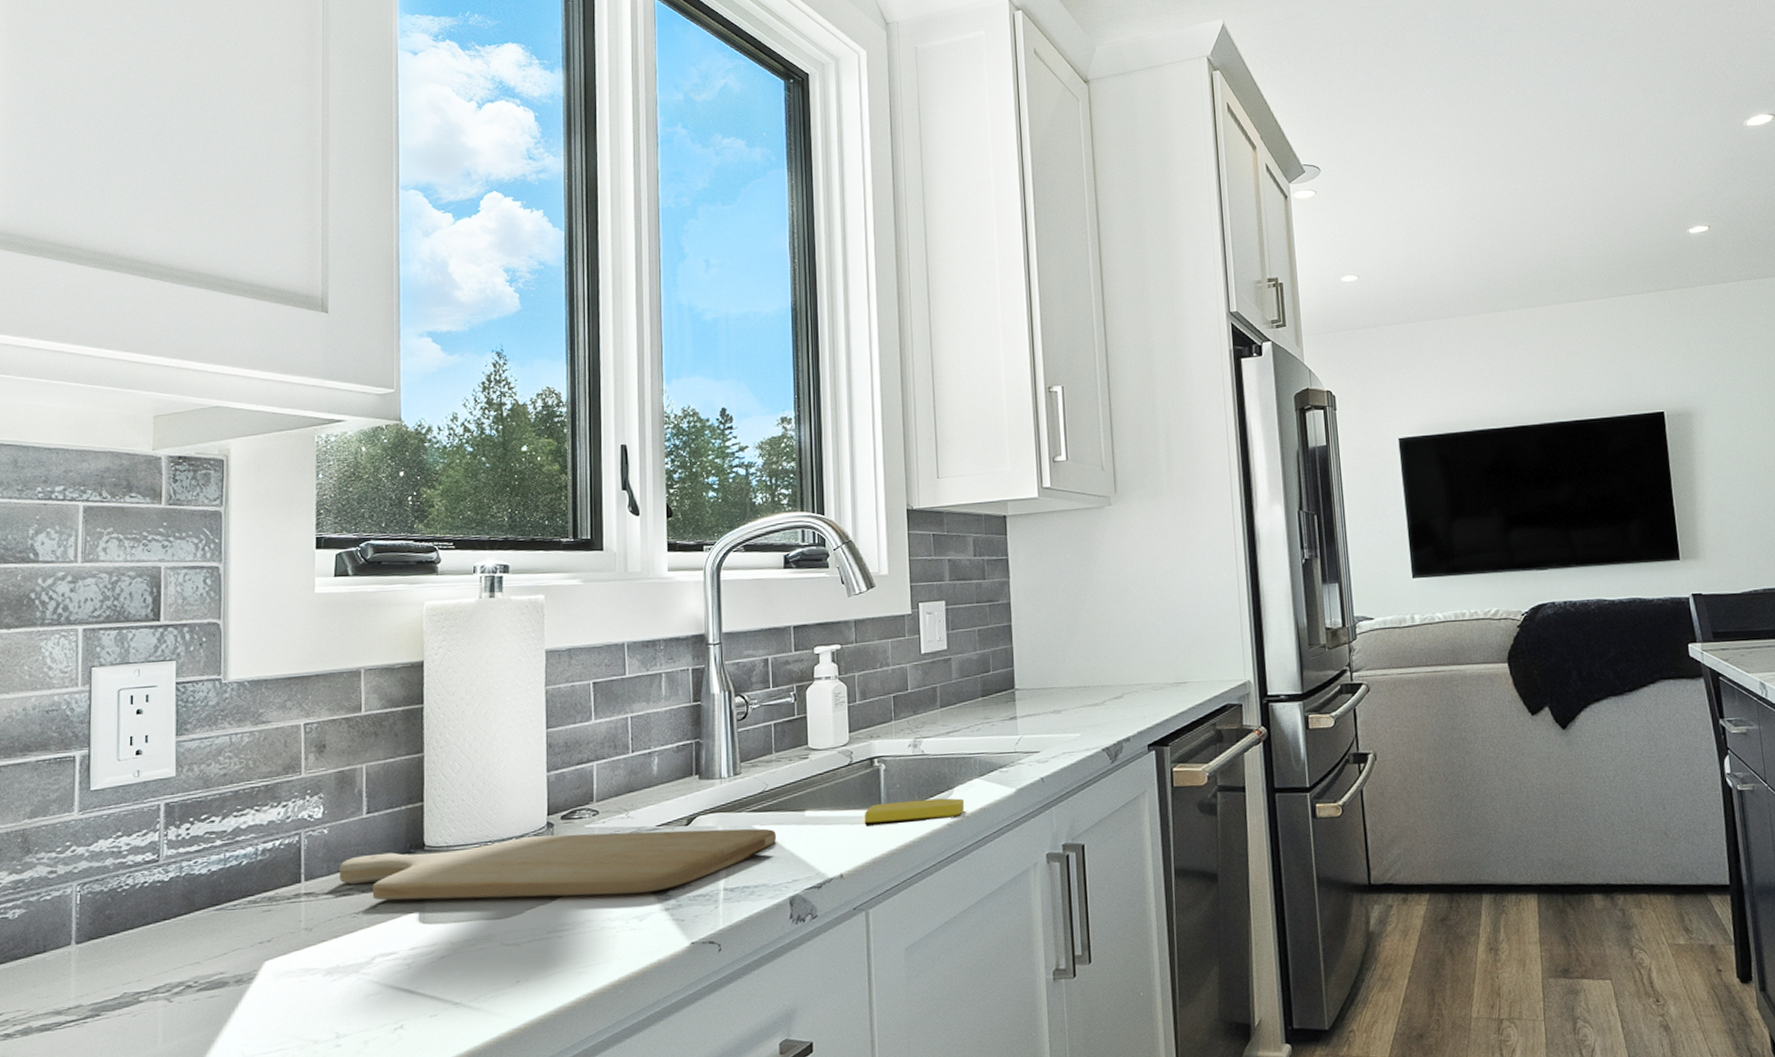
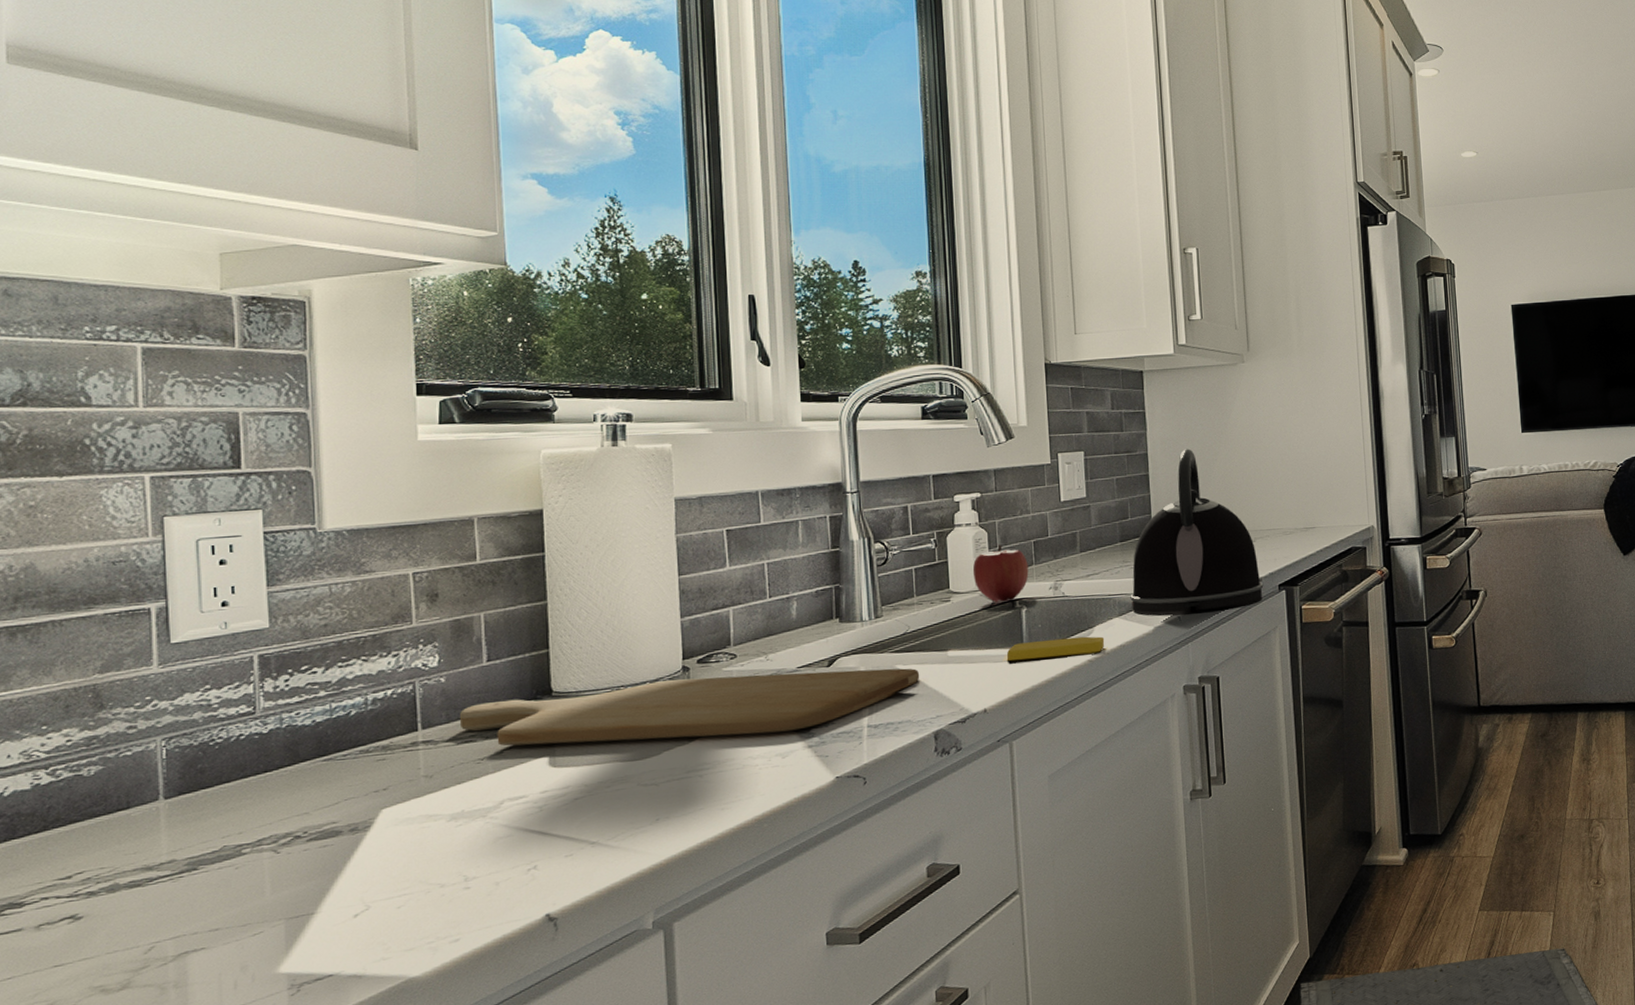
fruit: none [831,698,888,761] -> present [972,544,1029,603]
kettle: none [991,597,1132,778] -> present [1130,449,1264,617]

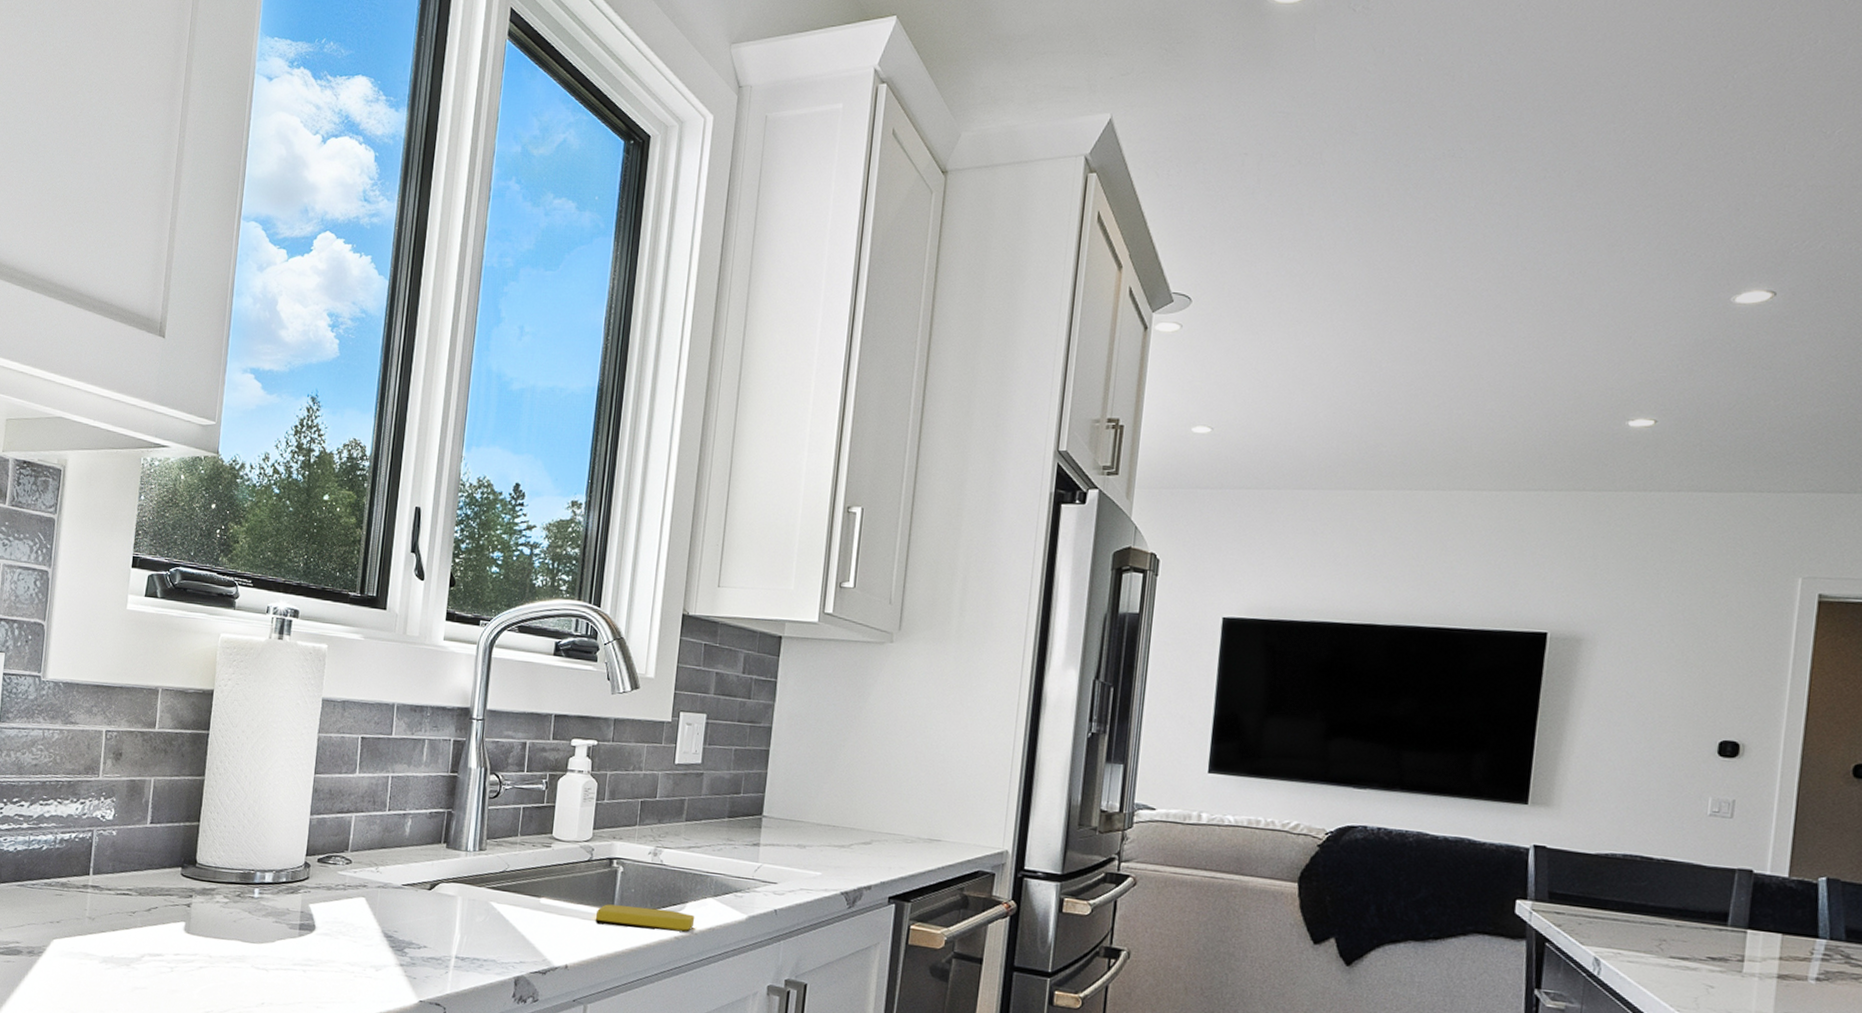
chopping board: present [459,668,920,746] -> none [121,861,511,947]
fruit: present [972,544,1029,603] -> none [577,797,632,859]
kettle: present [1130,449,1264,617] -> none [728,728,873,915]

